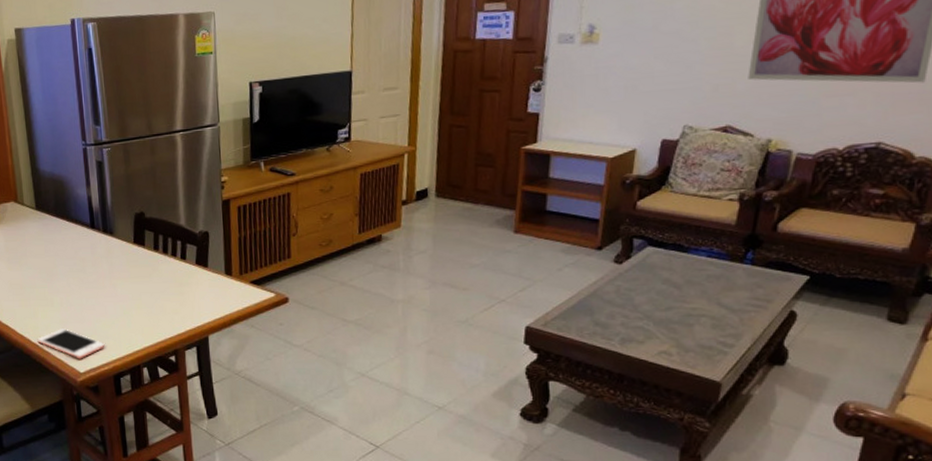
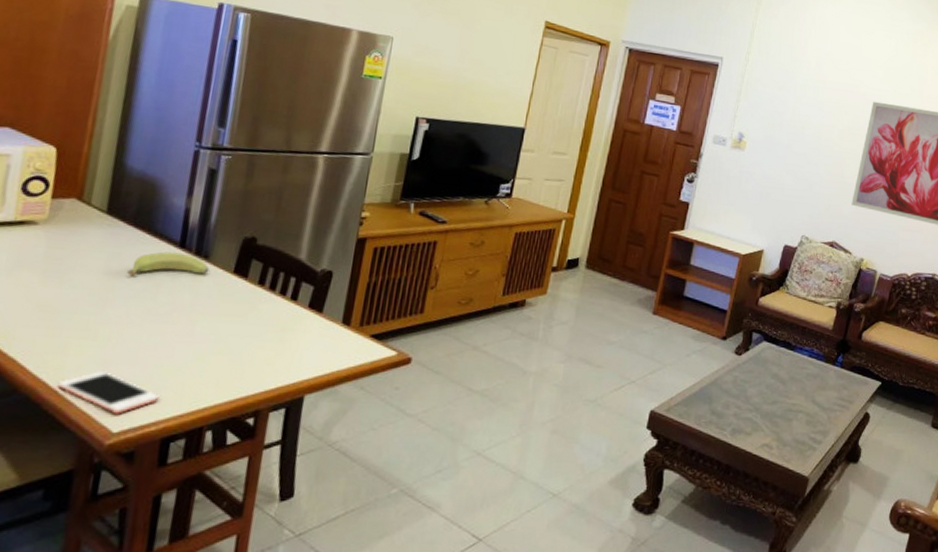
banana: none [61,232,116,255] -> present [127,251,210,276]

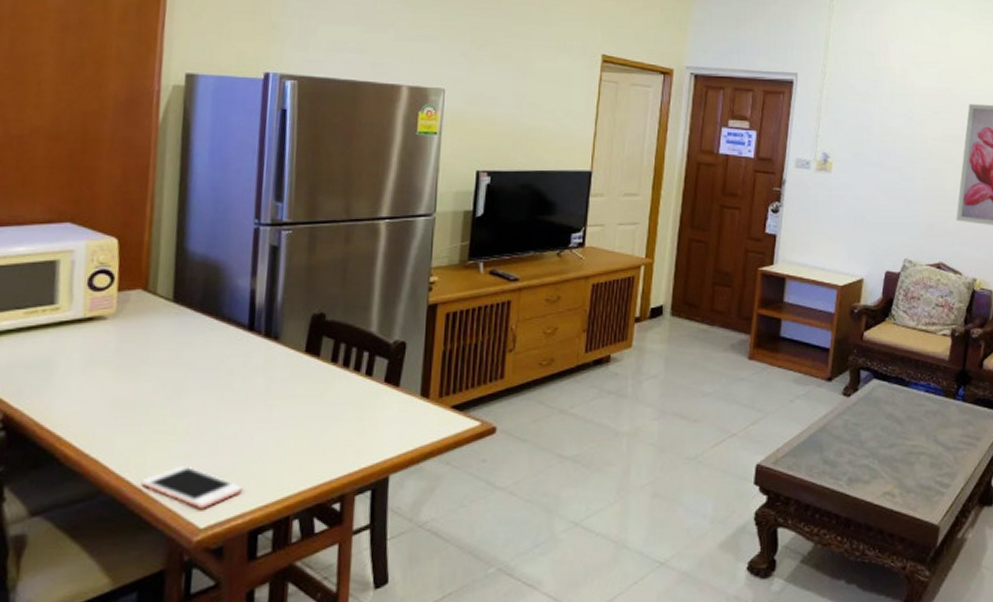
banana: present [127,251,210,276] -> none [199,336,281,364]

